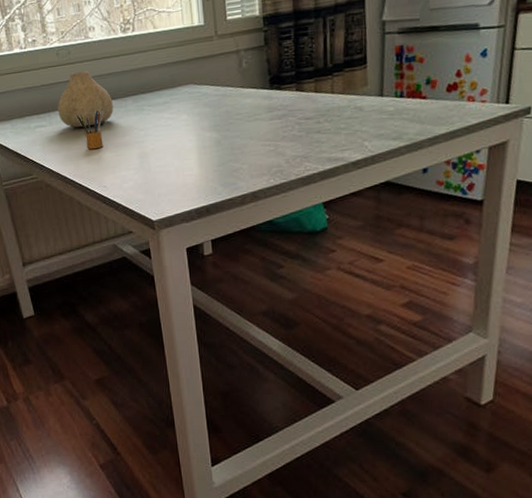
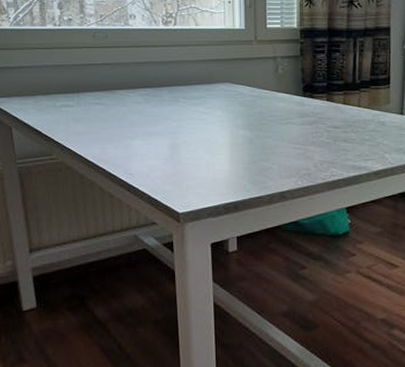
vase: present [57,71,113,128] -> none [88,56,147,112]
pencil box: present [76,108,103,150] -> none [107,94,136,135]

